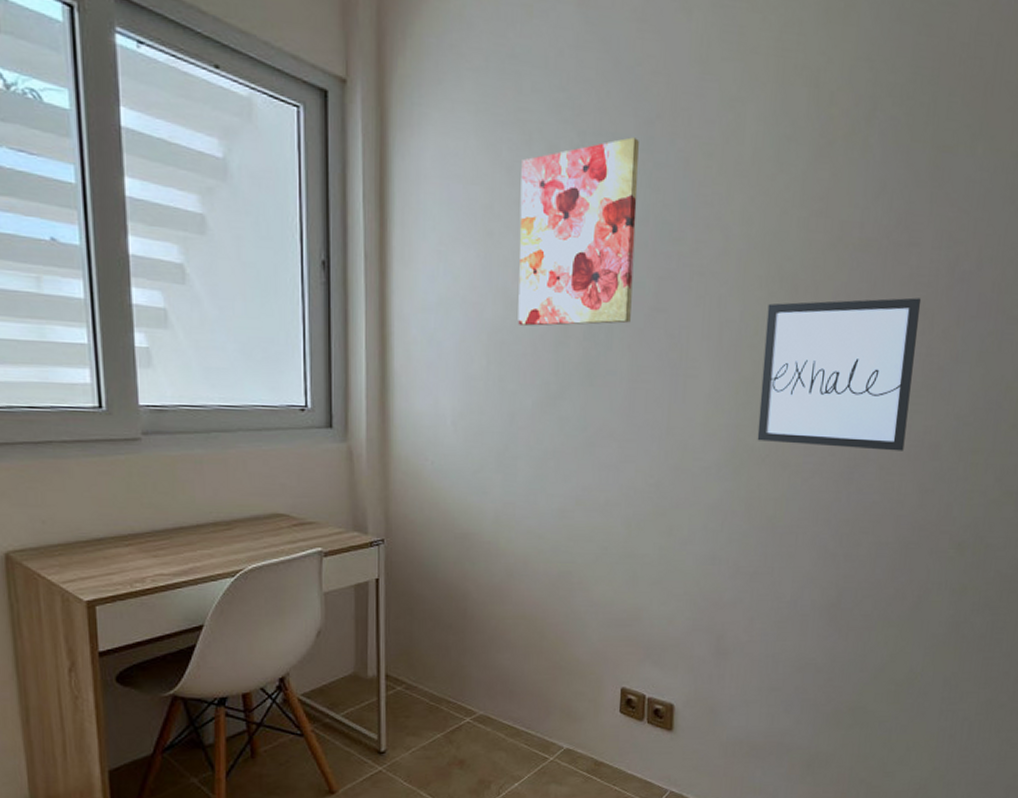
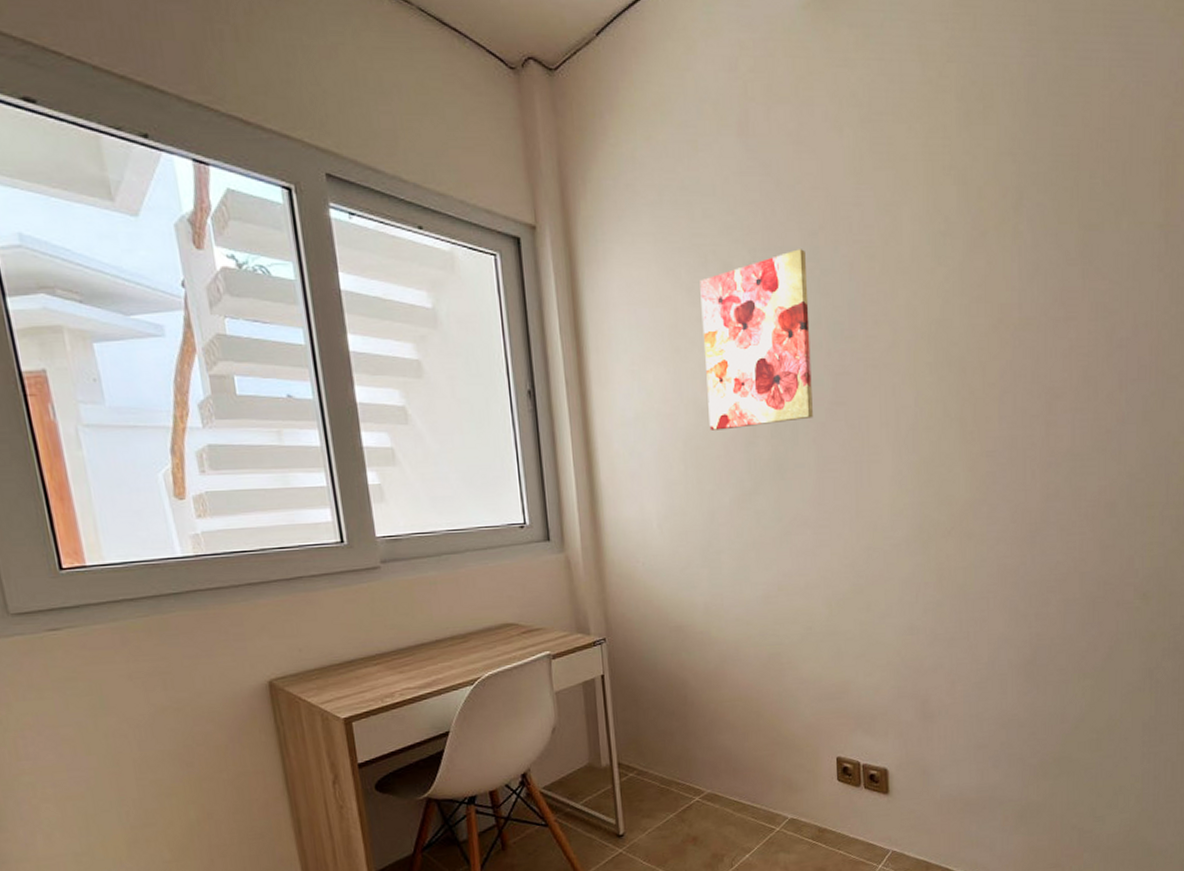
wall art: present [757,297,922,451] -> none [939,368,1084,515]

